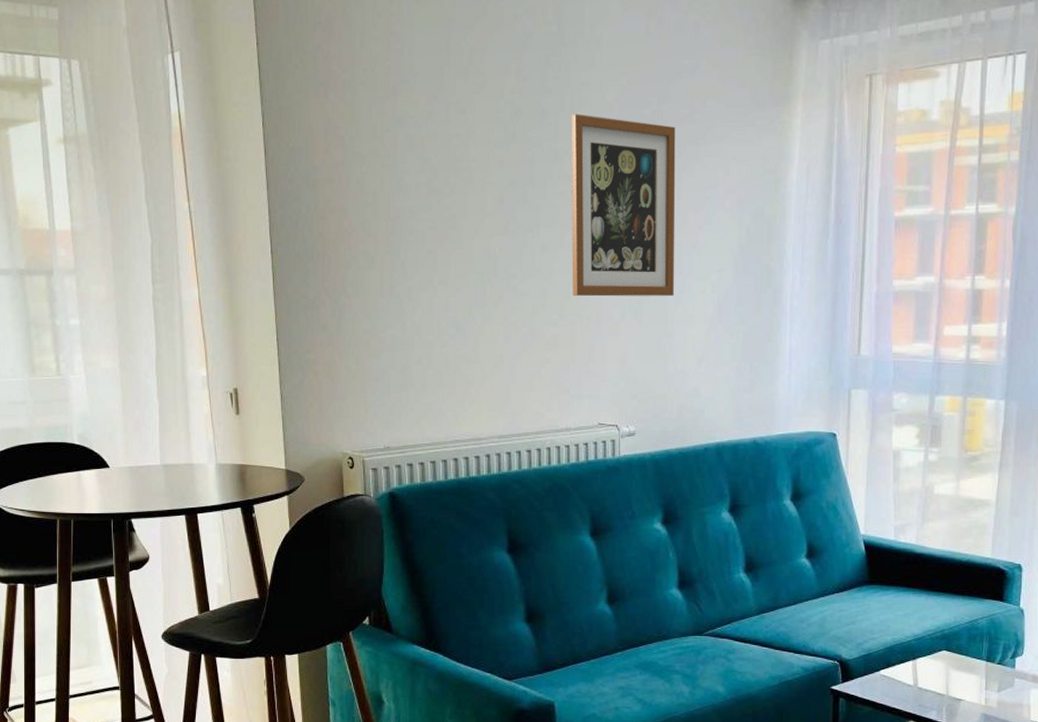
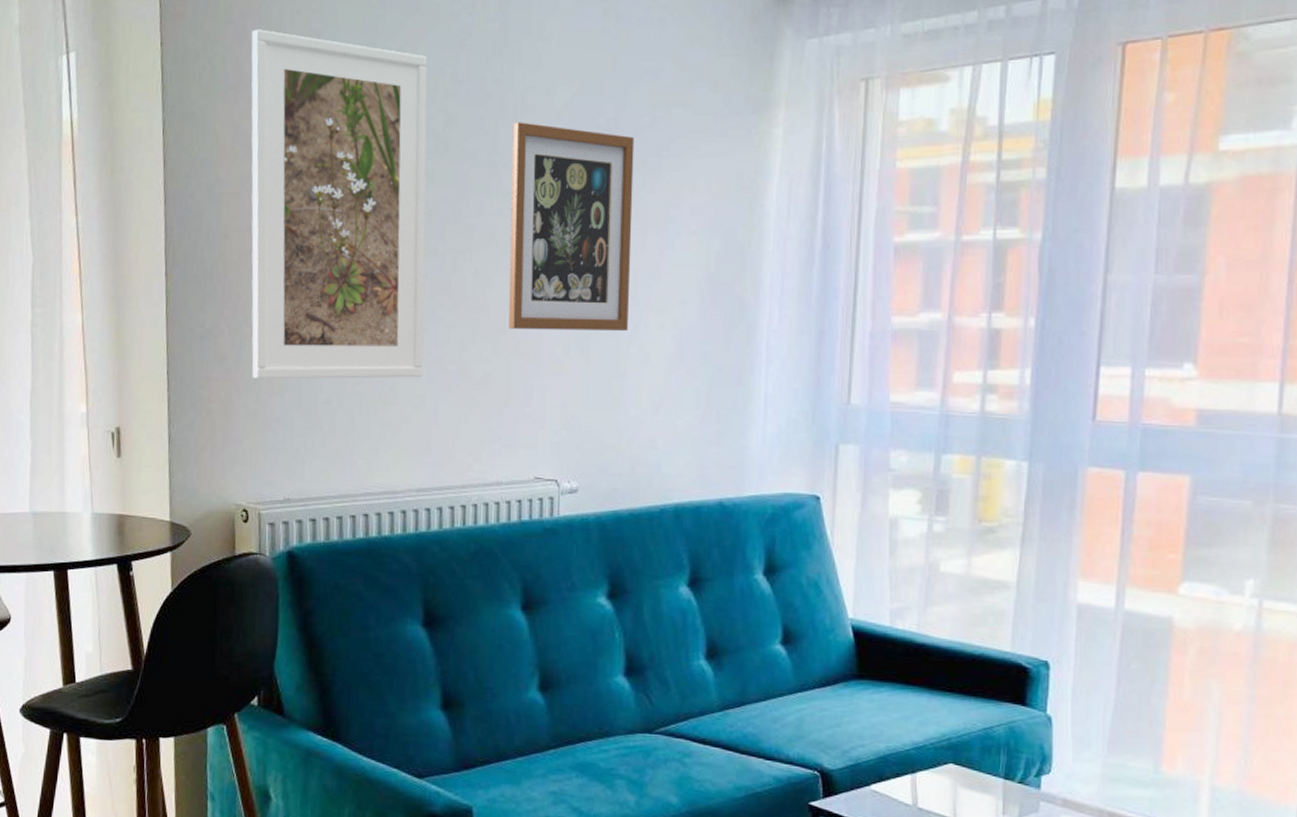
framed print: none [338,31,501,344] -> present [251,29,428,380]

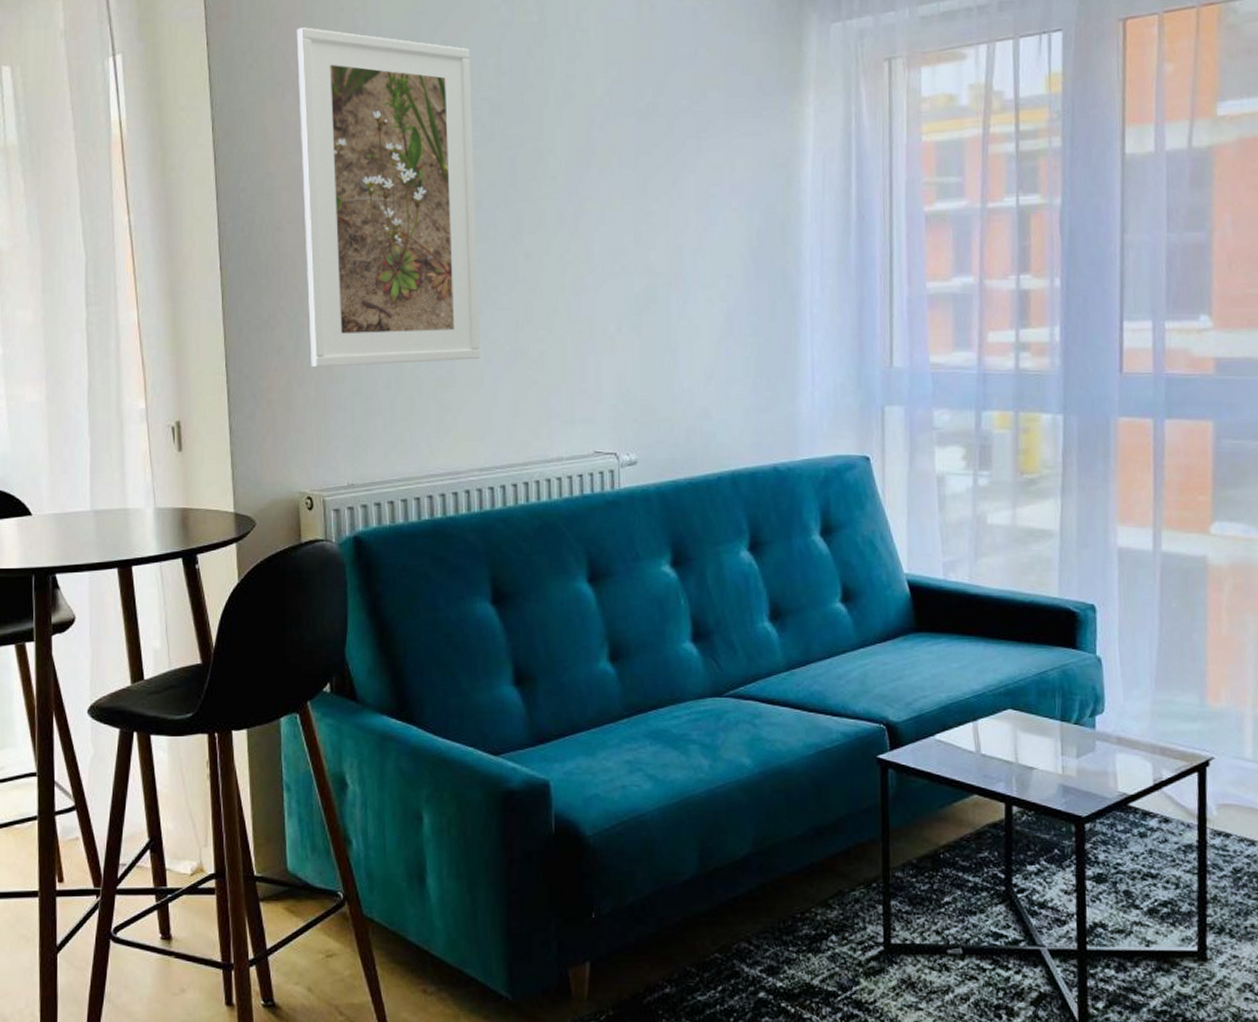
wall art: present [508,122,635,331] -> none [556,109,677,309]

